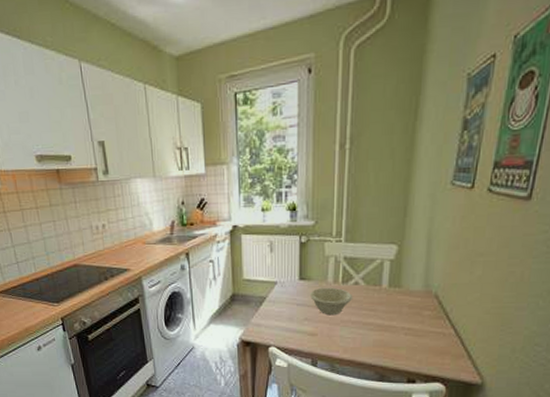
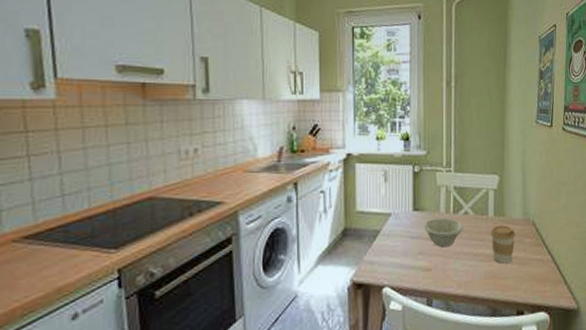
coffee cup: none [383,296,413,334] -> present [490,225,516,264]

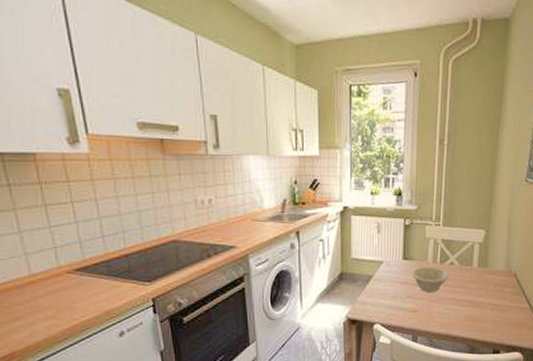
coffee cup: present [490,225,516,264] -> none [473,275,497,309]

